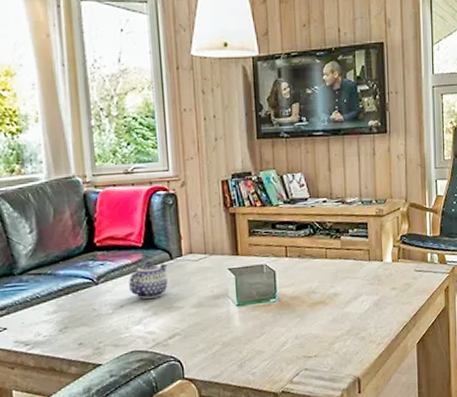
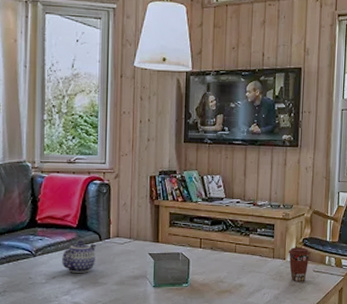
coffee cup: none [385,245,410,284] -> present [288,247,310,281]

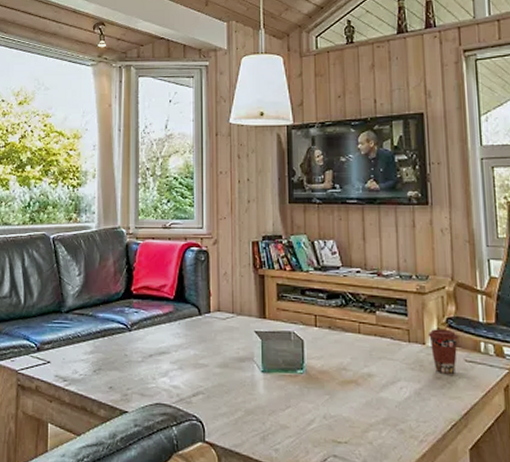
teapot: present [62,241,97,273] -> none [159,314,196,352]

